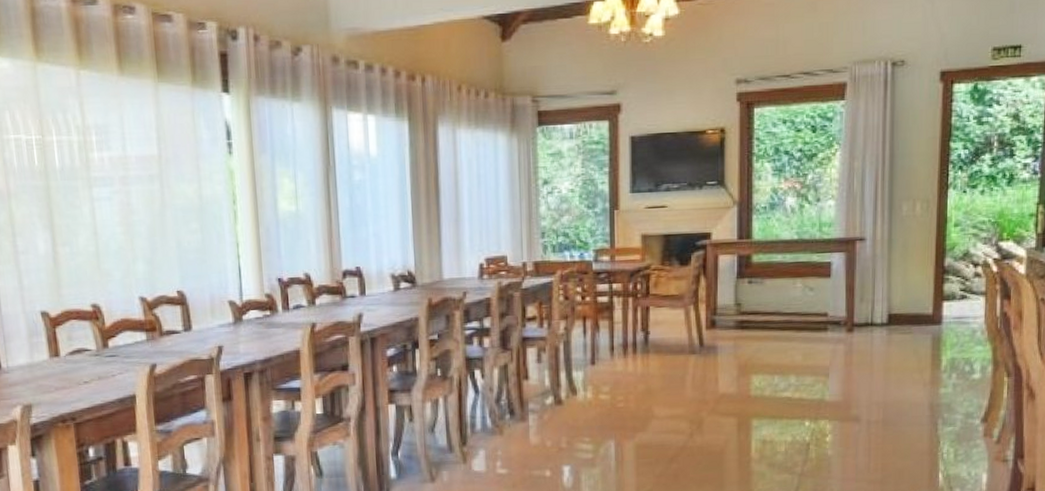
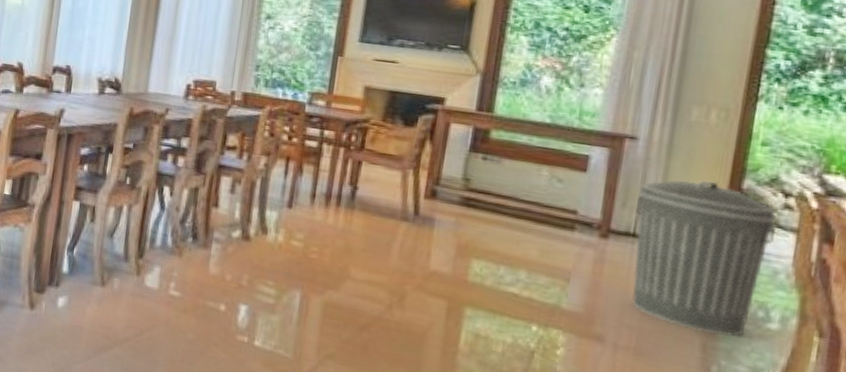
trash can: none [871,265,971,394] -> present [632,180,777,337]

